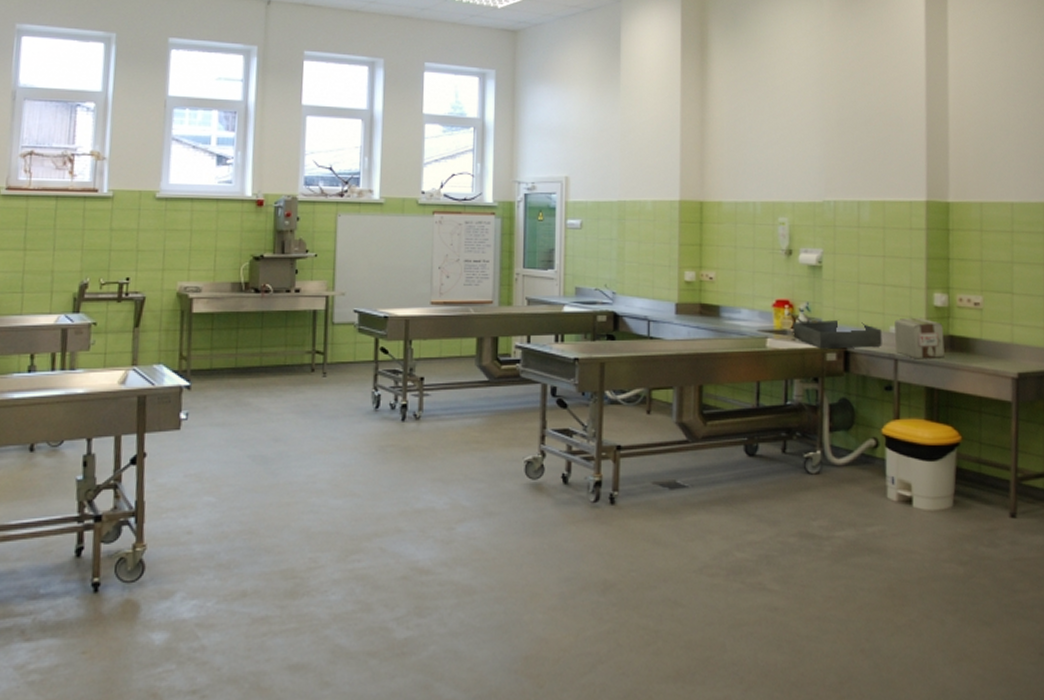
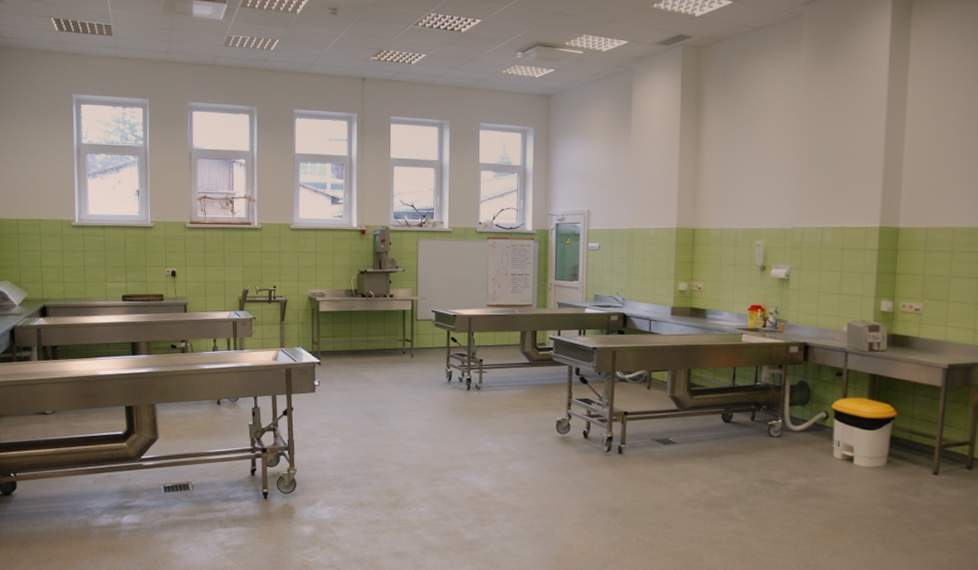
storage tray: present [793,320,882,349] -> none [764,321,836,344]

